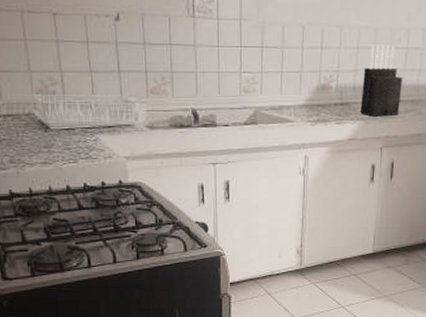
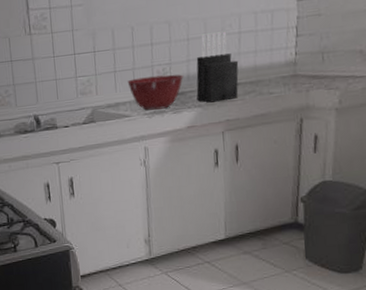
mixing bowl: none [294,82,349,118] -> present [127,74,183,110]

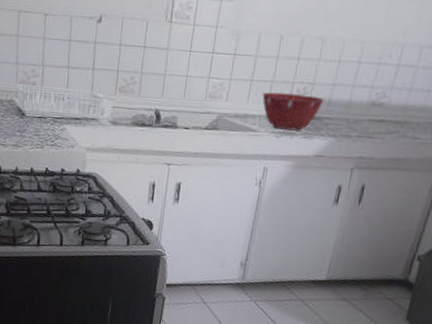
knife block: present [196,31,239,103] -> none [332,58,389,136]

